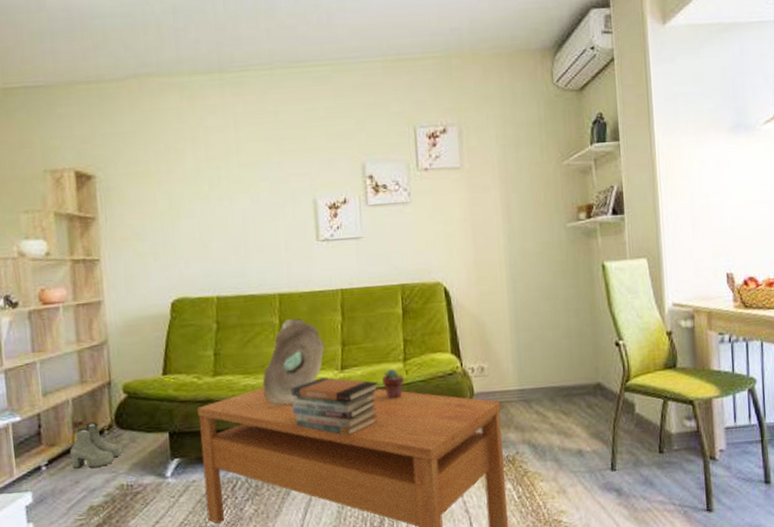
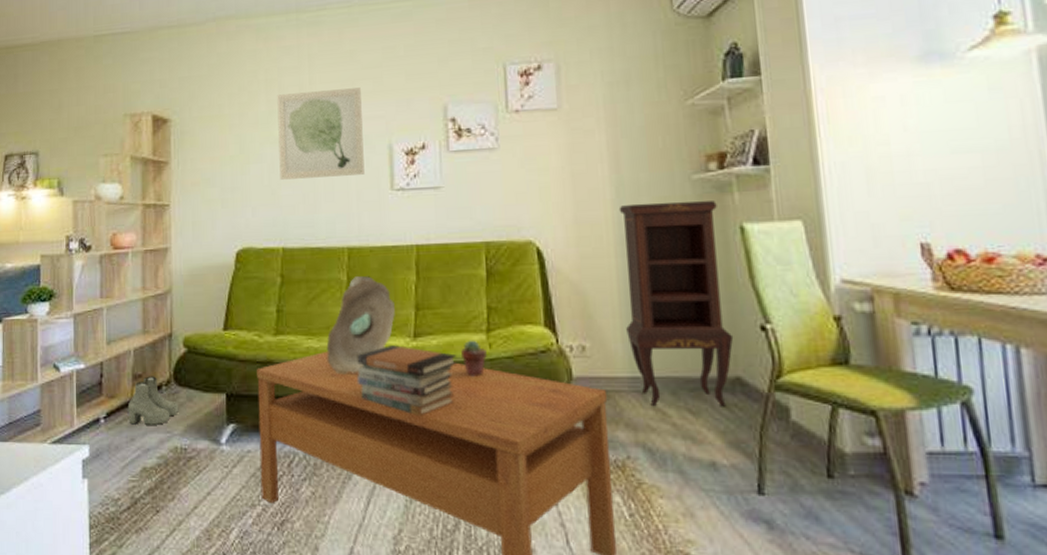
wall art: none [204,146,292,233] -> present [277,87,365,180]
cabinet: none [510,244,596,411] -> present [619,201,734,407]

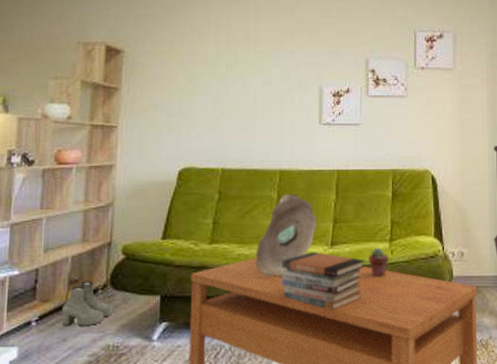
wall art: present [277,87,365,180] -> none [223,38,299,110]

